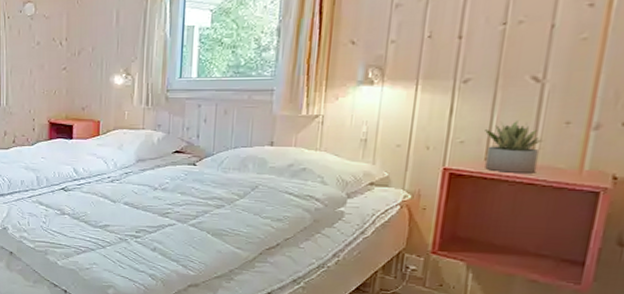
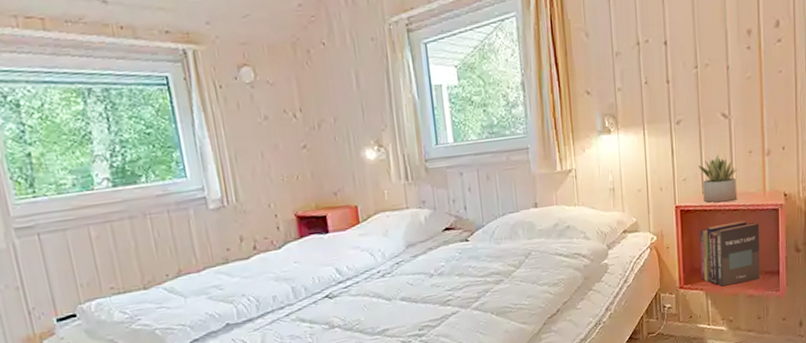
books: none [464,196,565,265] -> present [699,220,760,287]

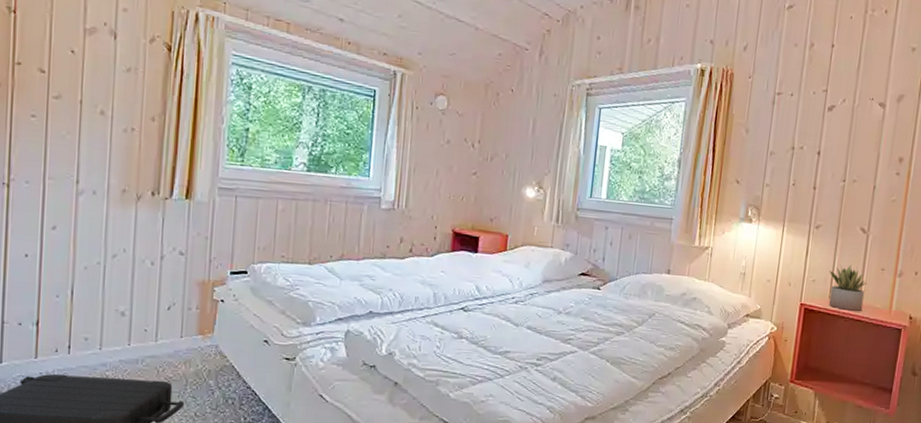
books: present [699,220,760,287] -> none [813,330,880,392]

